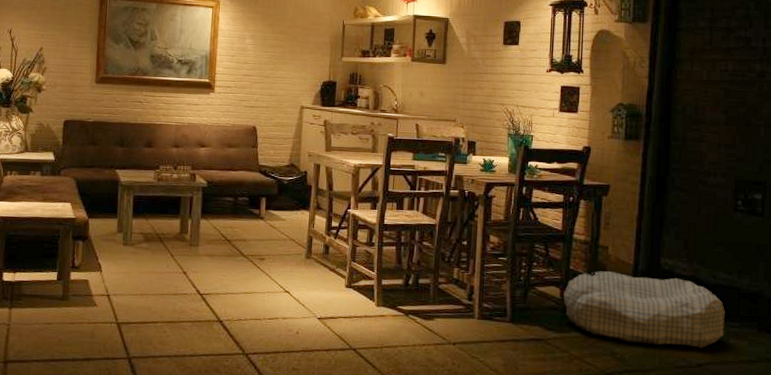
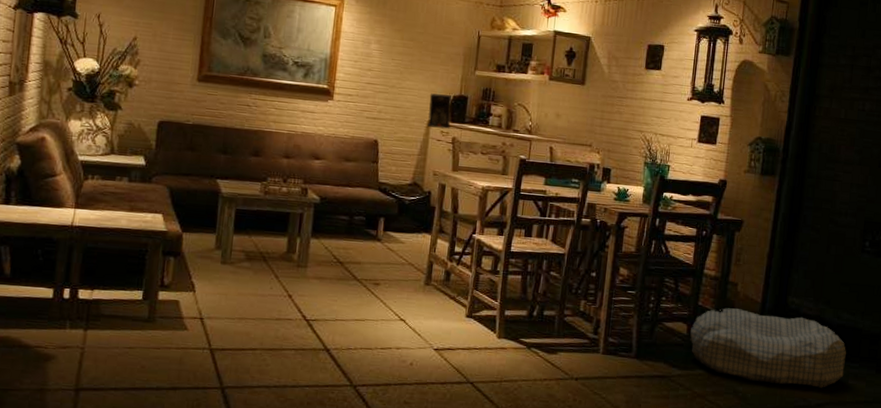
coffee maker: none [300,80,322,113] -> present [426,93,452,129]

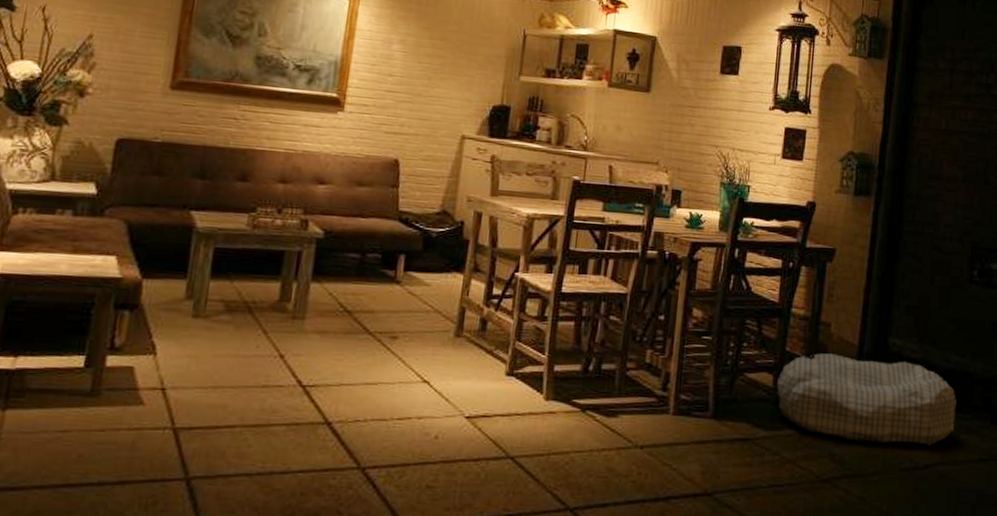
coffee maker: present [426,93,452,129] -> none [460,103,492,146]

